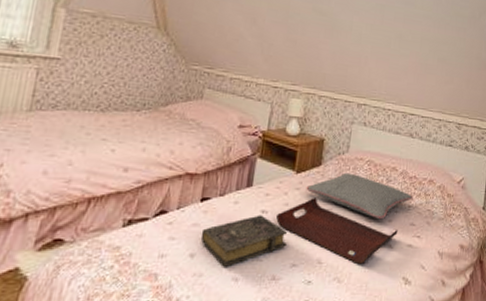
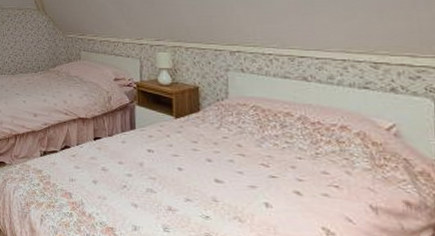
book: present [200,215,288,267] -> none [99,153,179,194]
serving tray: present [276,198,398,265] -> none [163,140,306,208]
pillow: present [306,172,413,220] -> none [188,117,321,165]

